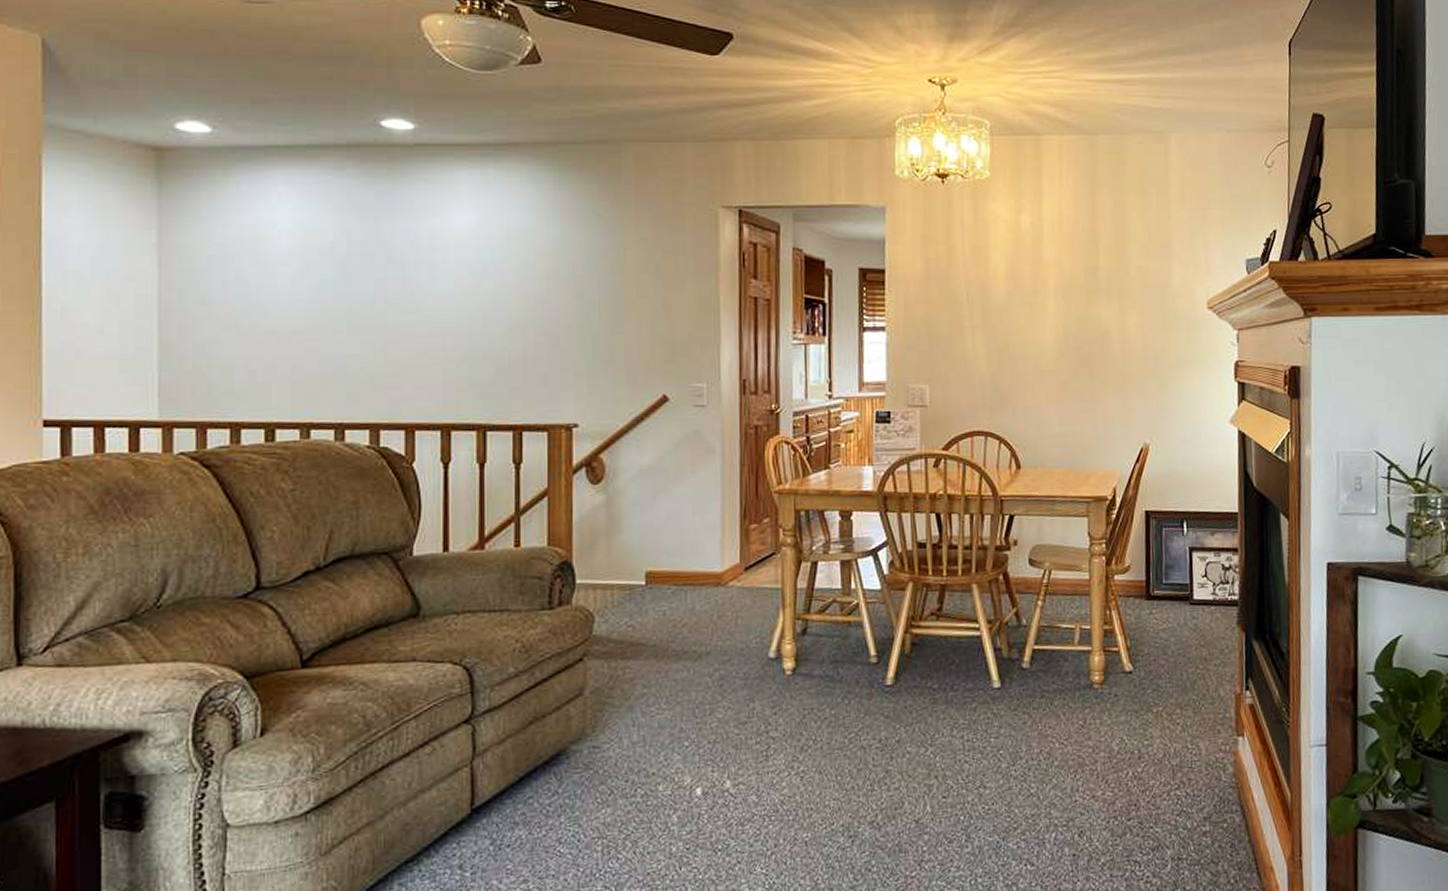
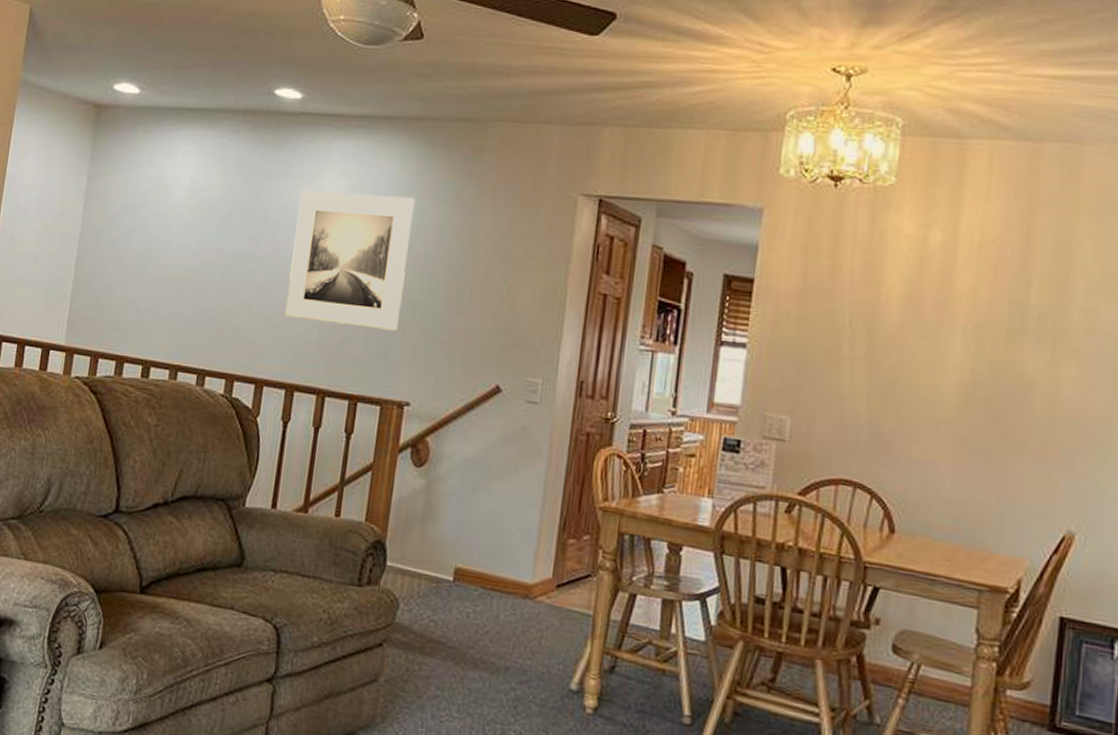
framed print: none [428,223,556,357] -> present [285,190,416,331]

